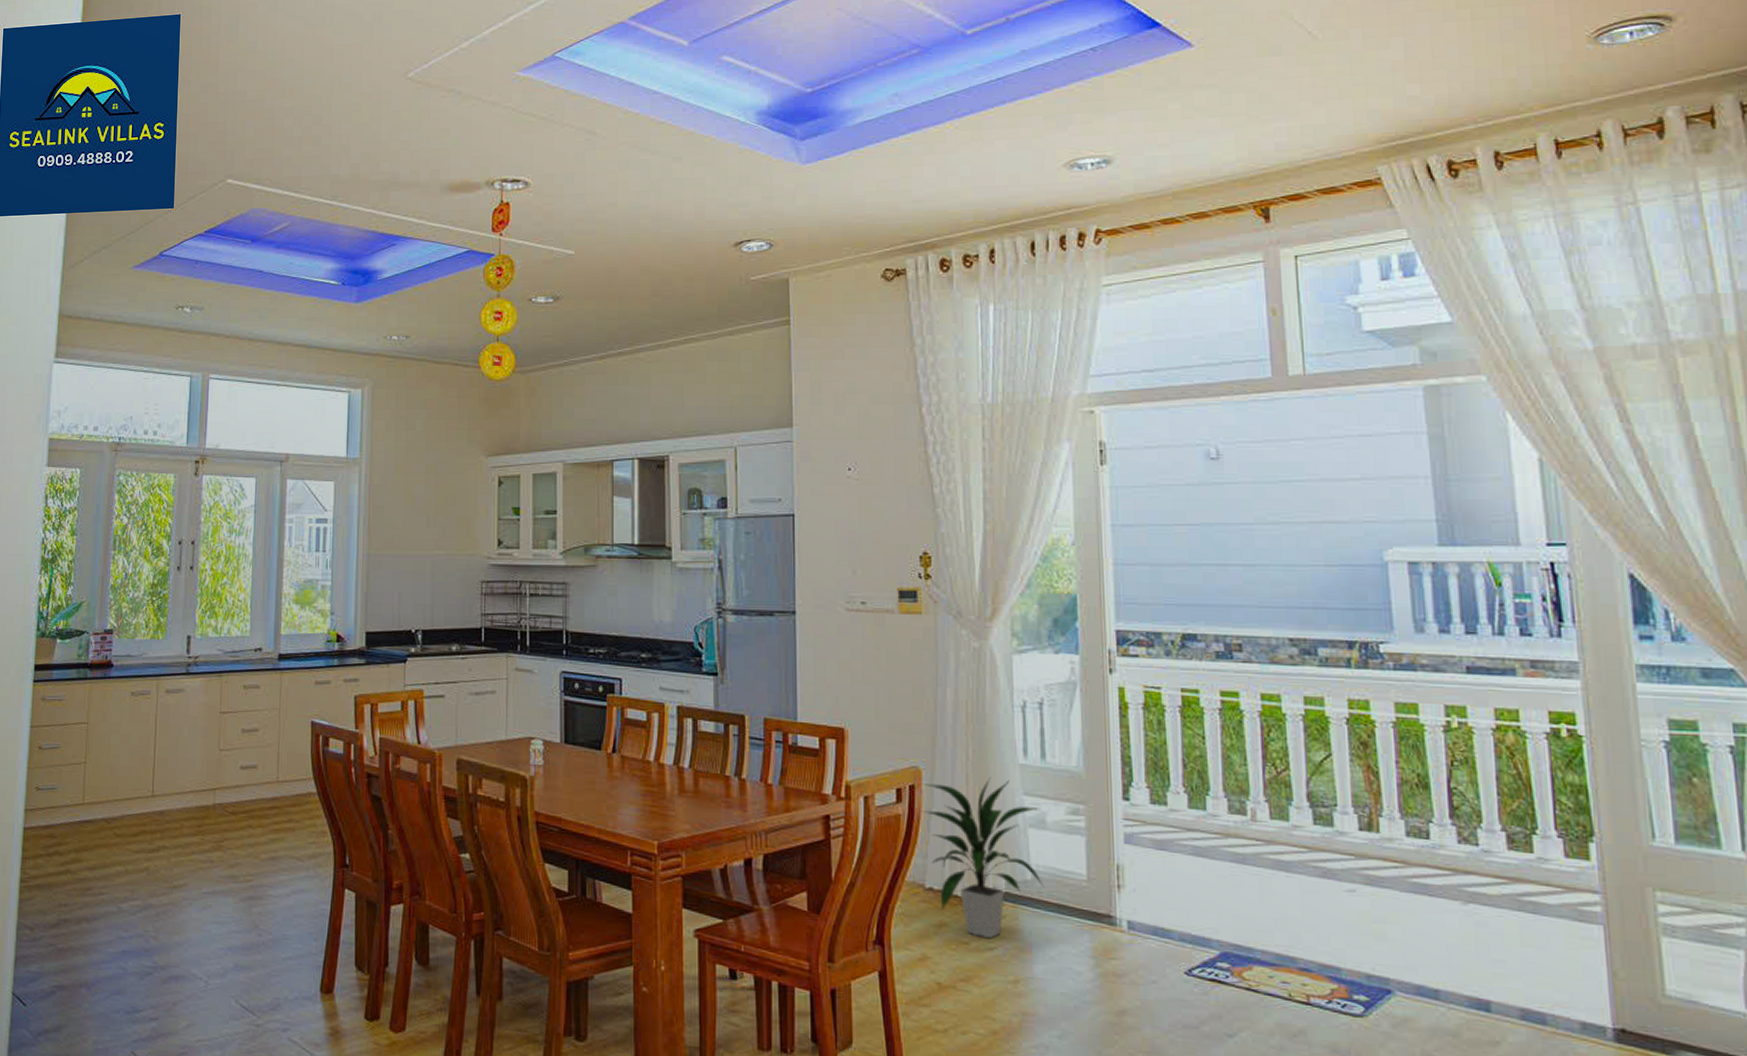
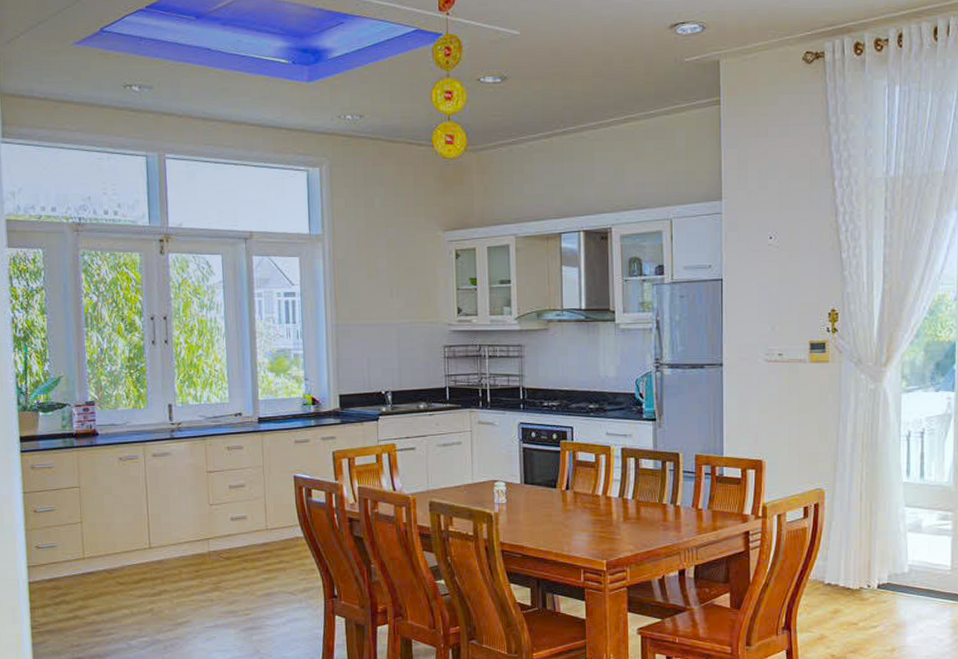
indoor plant: present [921,777,1045,939] -> none [823,494,918,620]

